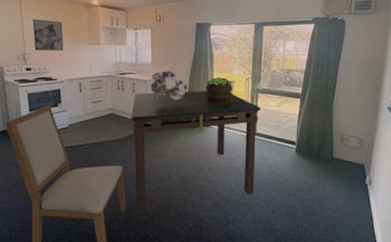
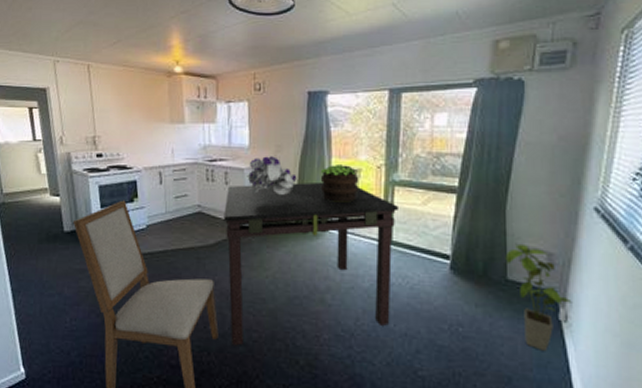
wall art: present [32,19,64,51] -> none [104,93,141,133]
house plant: none [332,133,374,205] -> present [505,245,572,351]

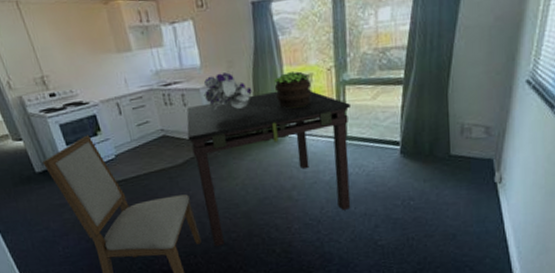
house plant: present [505,245,572,351] -> none [448,123,506,209]

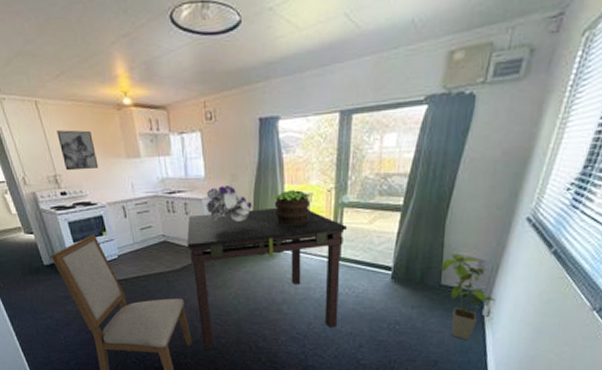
wall art: none [41,27,89,71] -> present [57,130,99,171]
house plant: none [448,123,506,209] -> present [441,254,496,340]

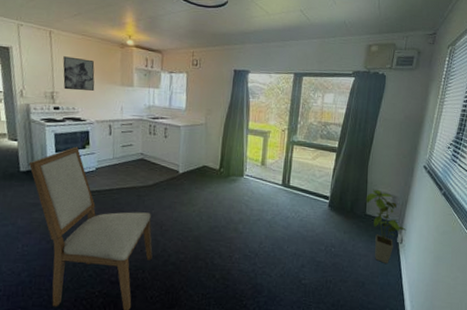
dining table: present [186,207,348,350] -> none [161,139,296,265]
bouquet: present [205,185,252,221] -> none [182,117,222,148]
potted plant: present [274,190,311,226] -> none [239,127,269,156]

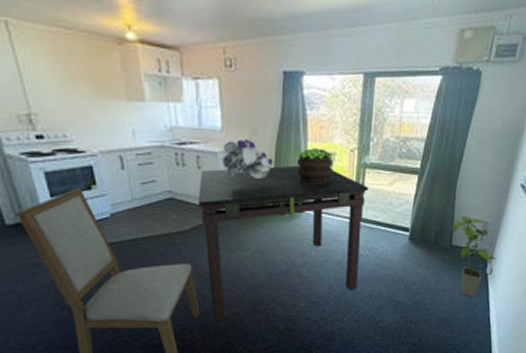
wall art: present [63,56,95,91] -> none [34,60,90,111]
dining table: none [161,139,296,265] -> present [198,165,369,321]
bouquet: none [182,117,222,148] -> present [221,139,273,178]
potted plant: none [239,127,269,156] -> present [296,148,334,185]

